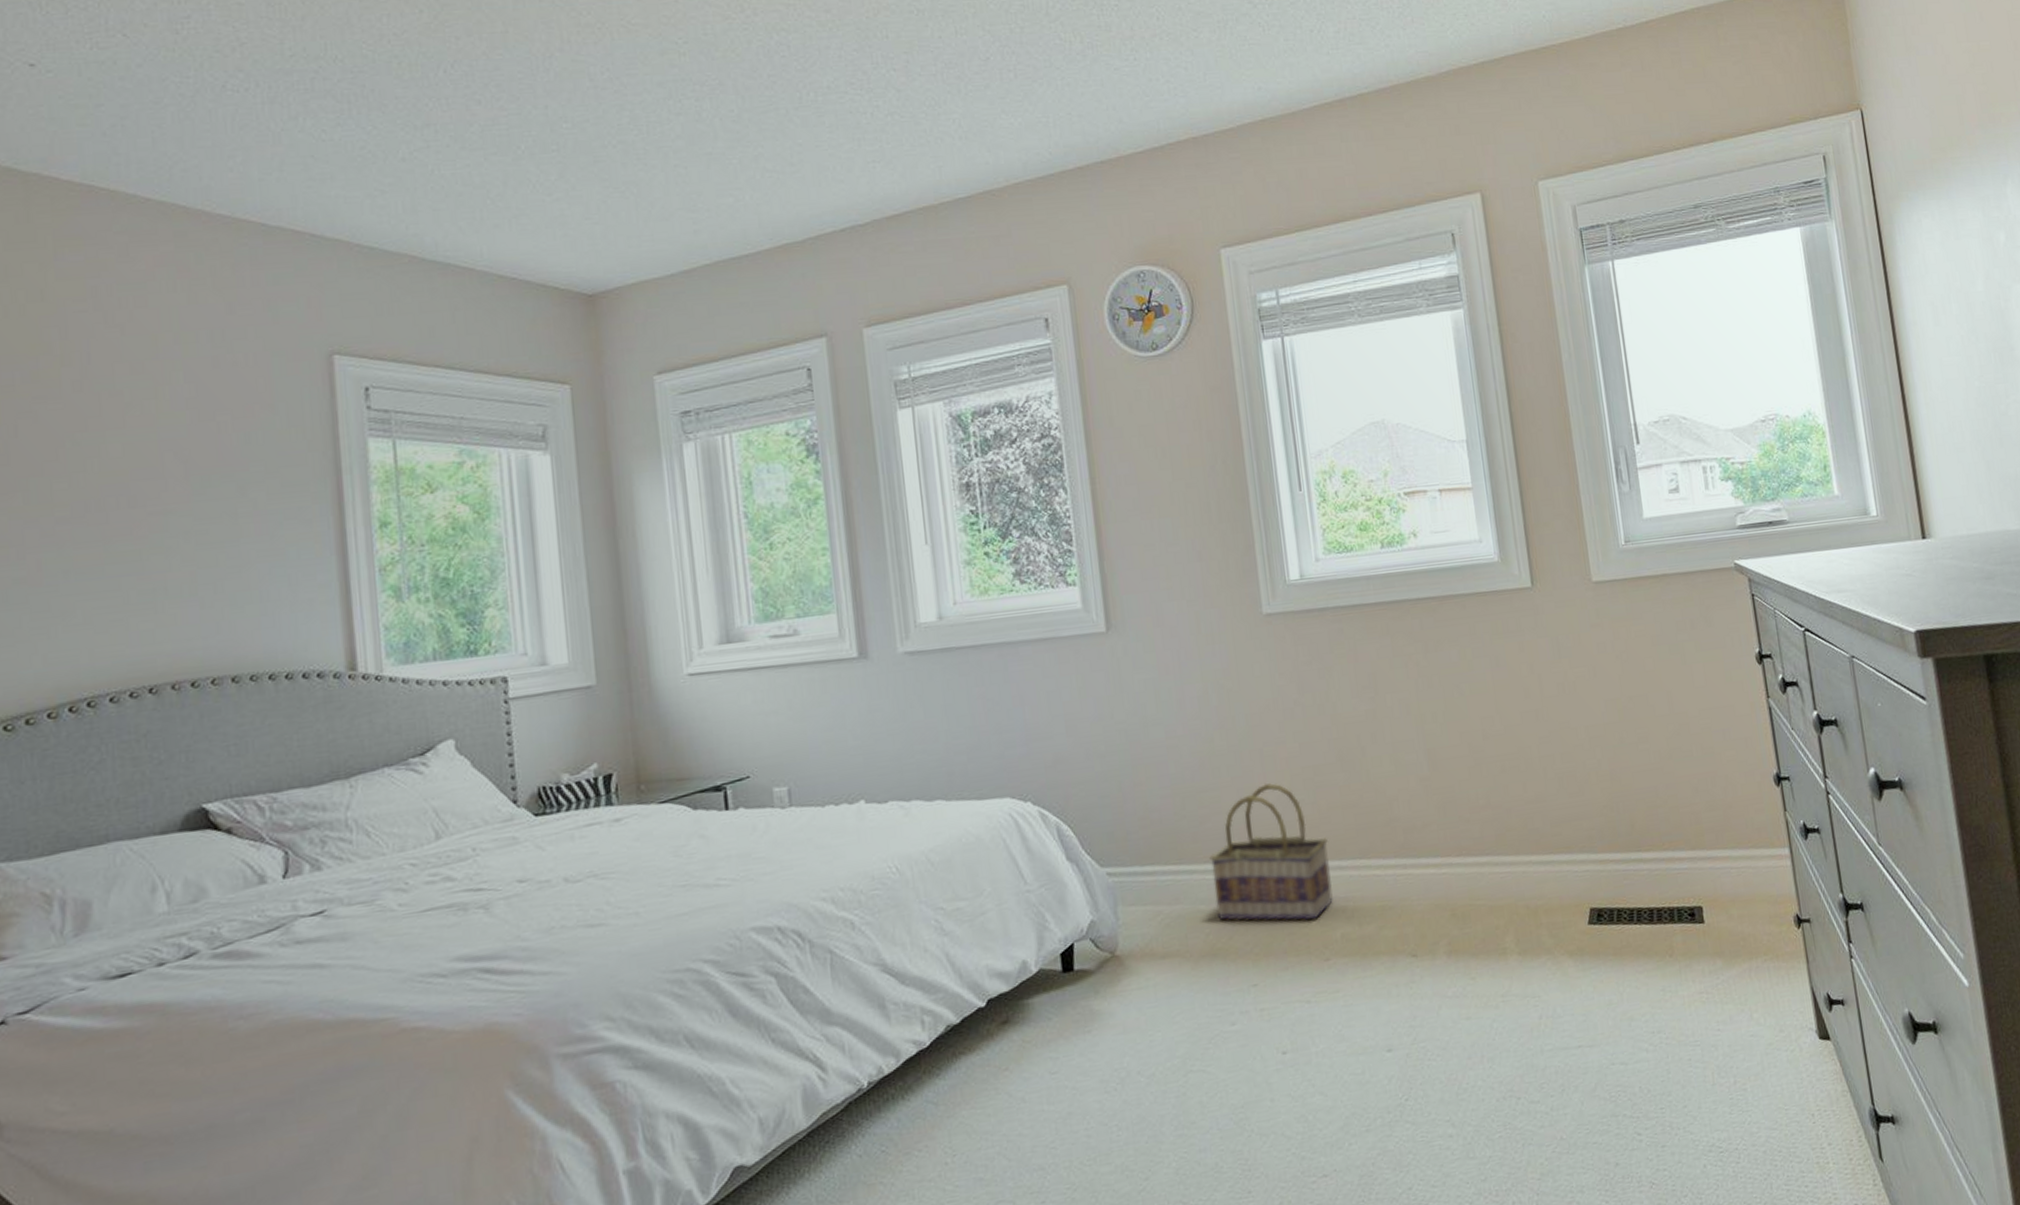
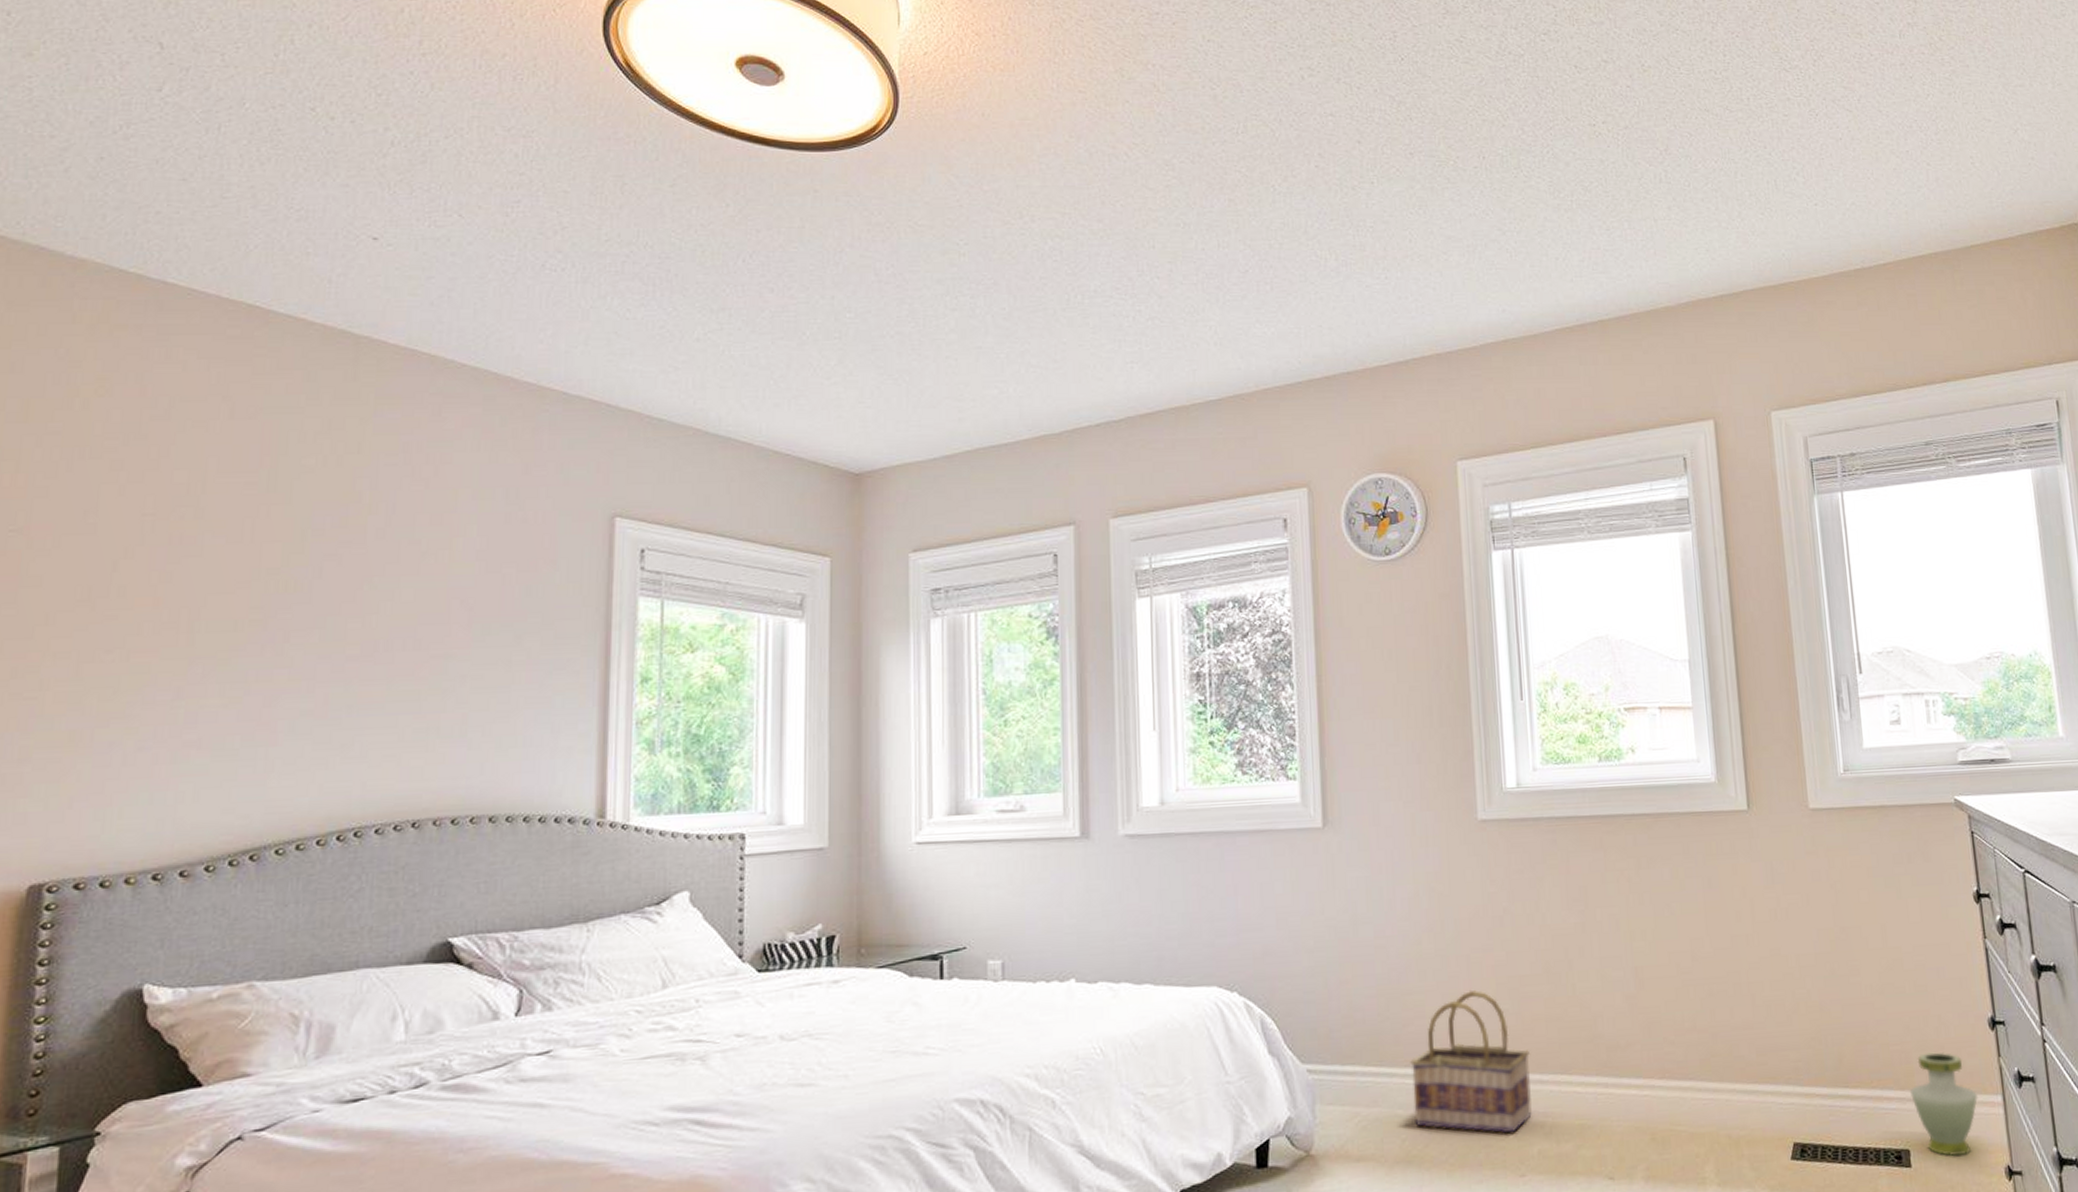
vase: none [1700,810,1767,910] -> present [1909,1051,1979,1156]

